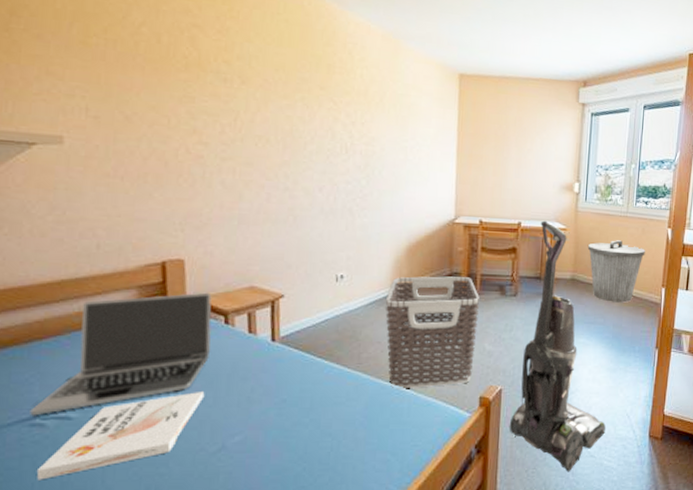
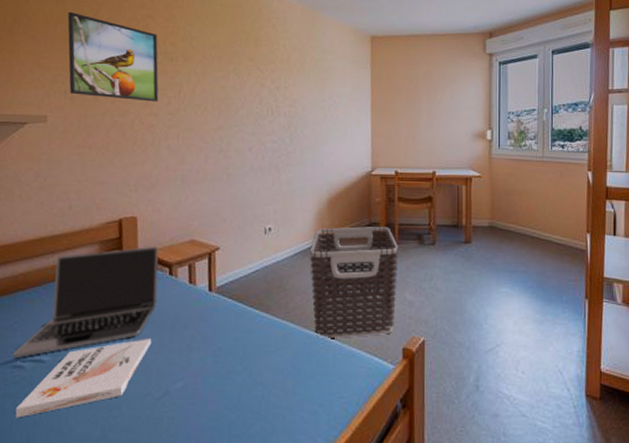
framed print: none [86,9,210,129] -> present [67,11,159,102]
vacuum cleaner: present [509,220,606,472] -> none [434,169,536,433]
trash can: present [587,240,645,303] -> none [504,185,565,250]

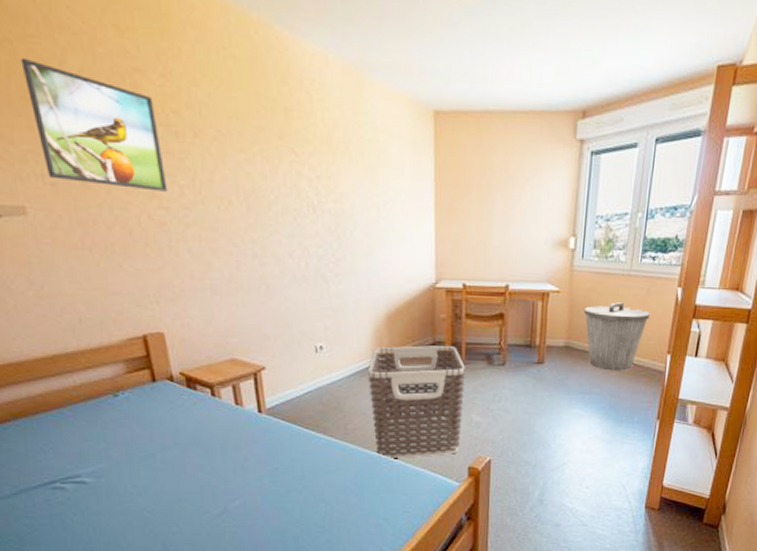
laptop: present [12,246,159,359] -> none [50,365,202,481]
book: present [15,337,152,418] -> none [67,459,202,535]
trash can: none [504,185,565,250] -> present [583,302,650,371]

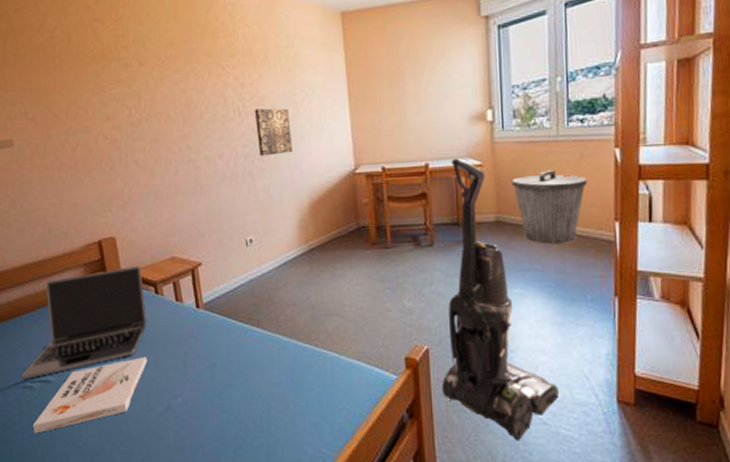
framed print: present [20,57,168,192] -> none [14,24,119,115]
laptop: none [50,365,202,481] -> present [21,265,147,380]
book: none [67,459,202,535] -> present [33,356,148,434]
wall art: none [331,206,371,260] -> present [254,108,292,156]
clothes hamper: present [368,345,466,459] -> none [296,230,394,351]
vacuum cleaner: none [499,282,599,539] -> present [441,158,559,441]

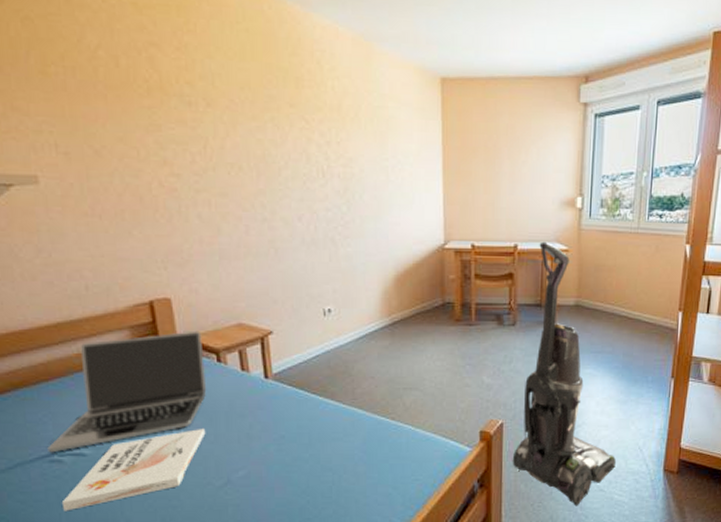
wall art: present [254,108,292,156] -> none [340,171,380,223]
trash can: present [511,170,587,245] -> none [593,260,659,329]

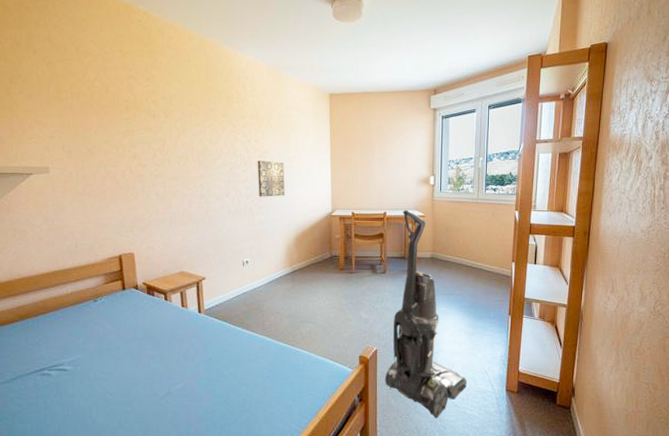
laptop: present [47,331,207,453] -> none [41,277,156,368]
book: present [63,428,206,511] -> none [48,350,154,414]
wall art: none [340,171,380,223] -> present [257,160,285,197]

